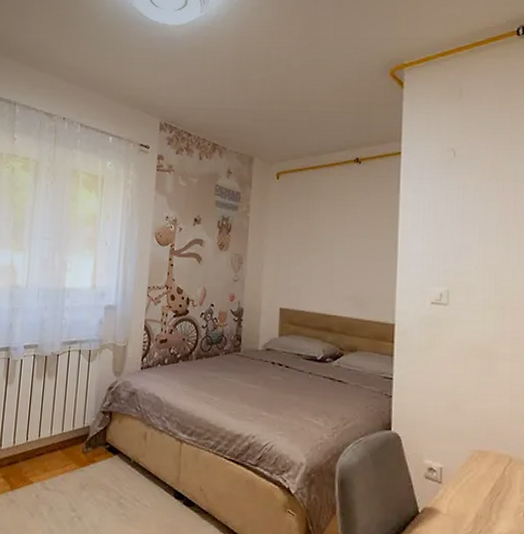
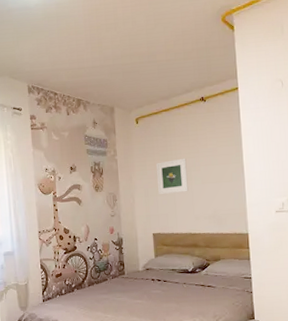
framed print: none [293,225,330,265] -> present [156,158,189,194]

